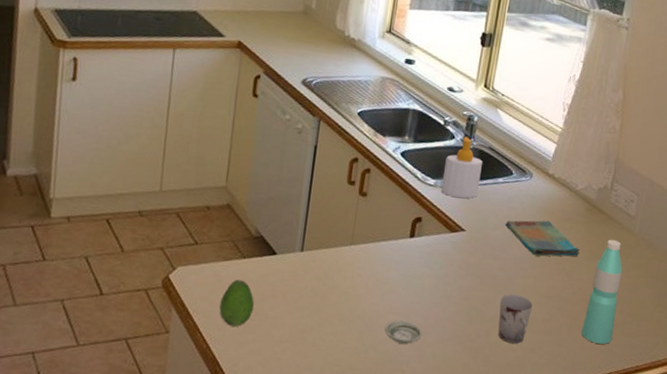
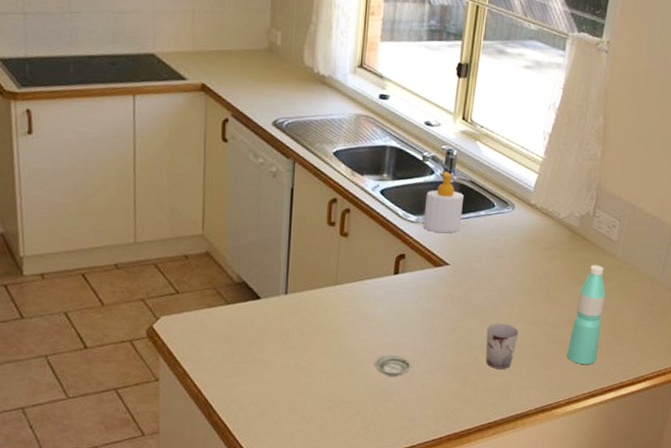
fruit: present [219,279,255,327] -> none [207,325,243,370]
dish towel: present [506,220,580,257] -> none [490,250,564,285]

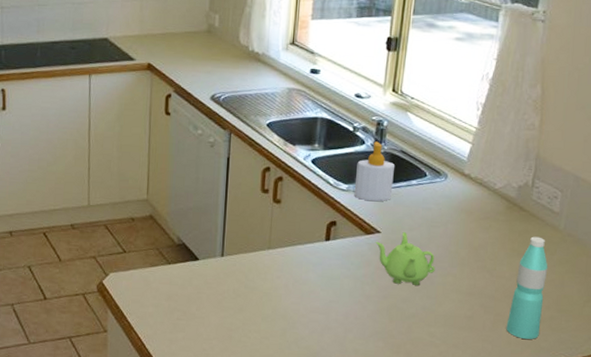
saucer: present [374,354,411,376] -> none [306,318,343,340]
teapot: none [444,264,502,317] -> present [375,232,435,286]
cup: present [486,323,519,369] -> none [419,292,454,339]

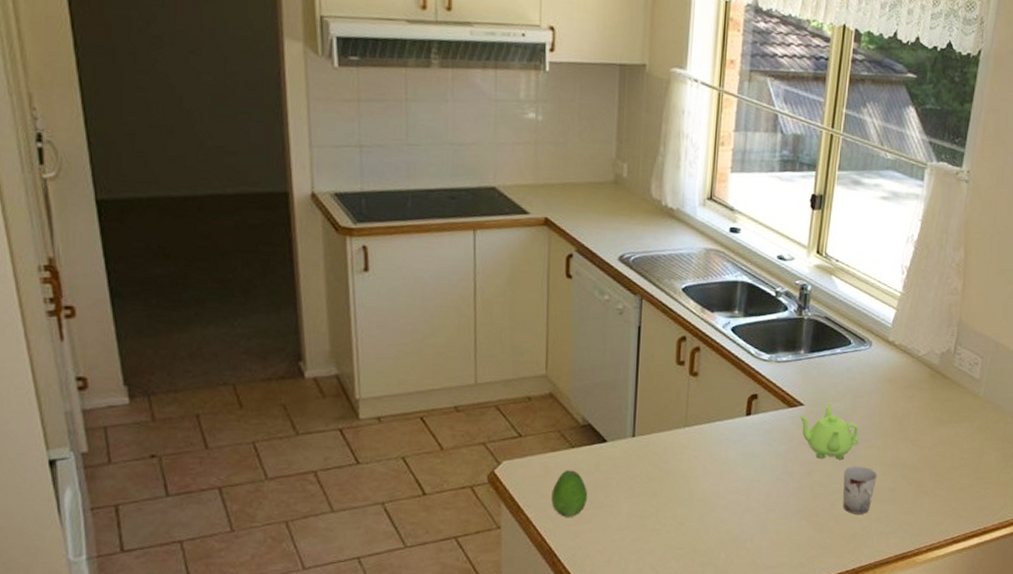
fruit: none [150,283,182,326] -> present [551,470,588,517]
soap bottle: present [354,141,394,202] -> none [776,307,818,372]
cup: none [419,292,454,339] -> present [843,466,877,514]
water bottle: present [506,236,548,339] -> none [928,404,968,509]

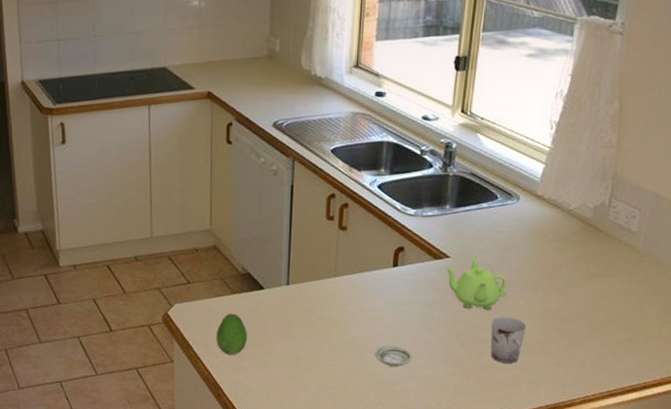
saucer: none [726,499,765,522] -> present [374,345,412,367]

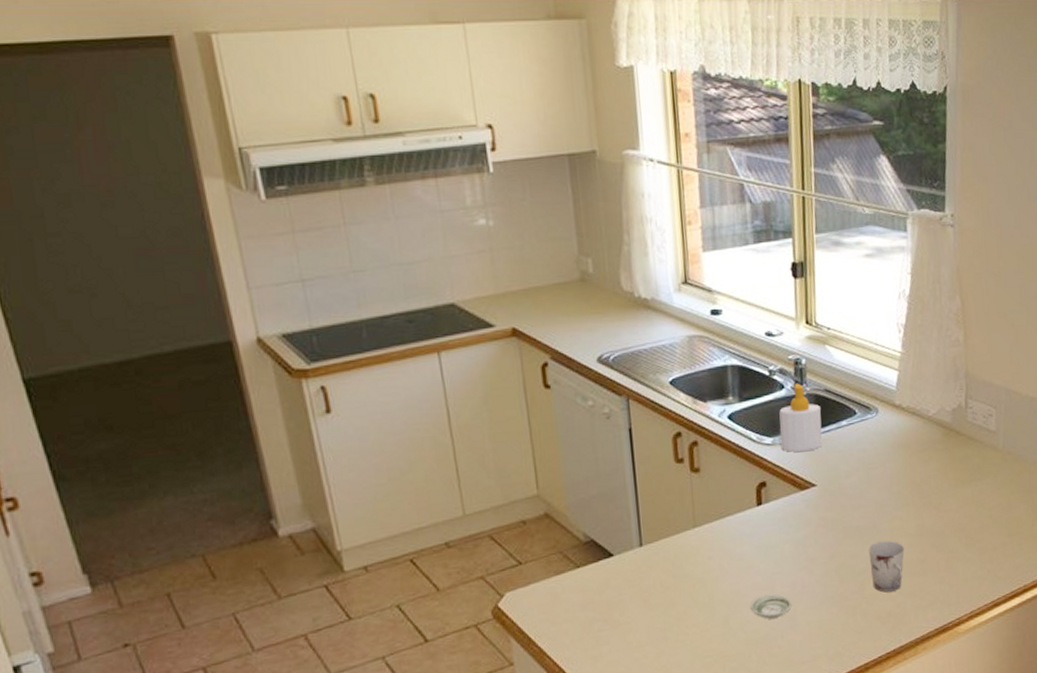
fruit: present [216,313,248,355] -> none [562,591,602,642]
soap bottle: none [422,164,464,226] -> present [779,383,822,452]
teapot: present [444,256,507,310] -> none [812,480,880,540]

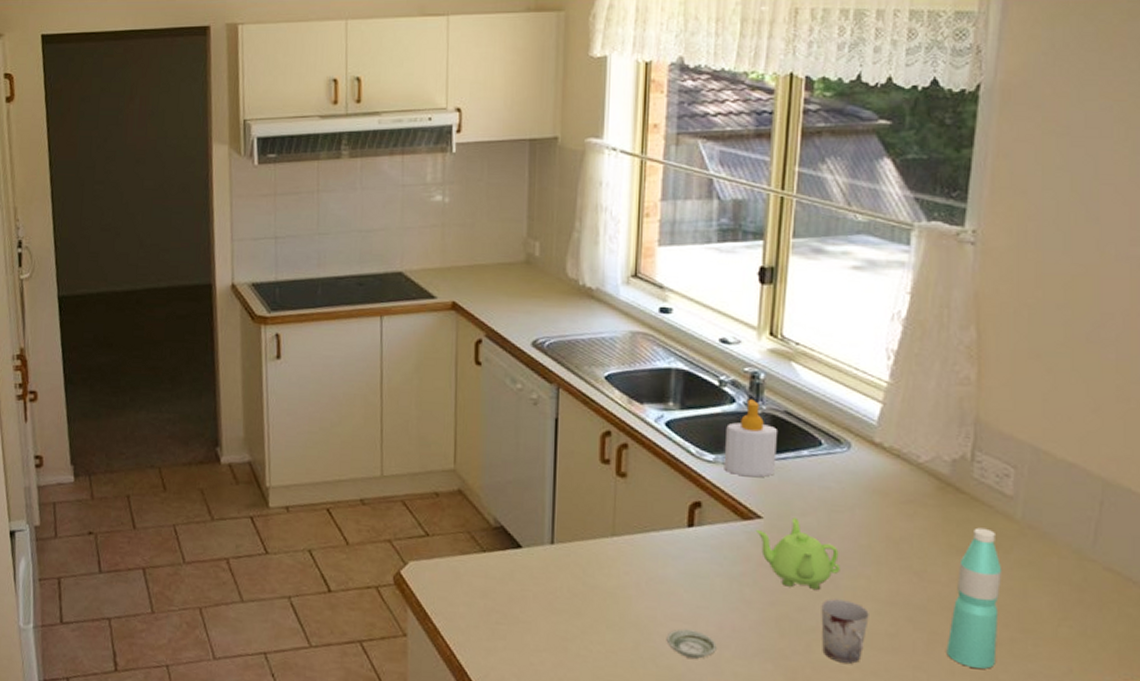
teapot: none [812,480,880,540] -> present [755,518,840,590]
water bottle: none [960,460,994,573] -> present [946,527,1002,669]

